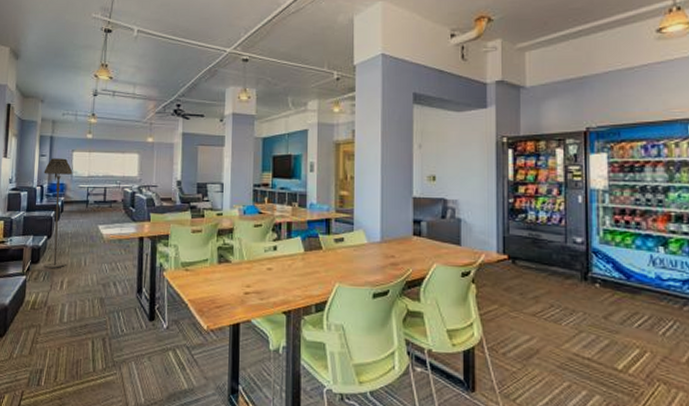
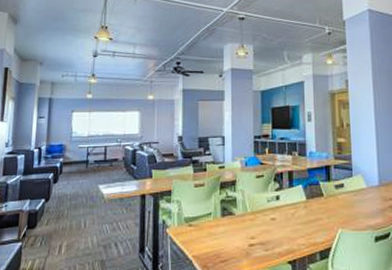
floor lamp: present [43,158,73,269] -> none [41,119,72,233]

